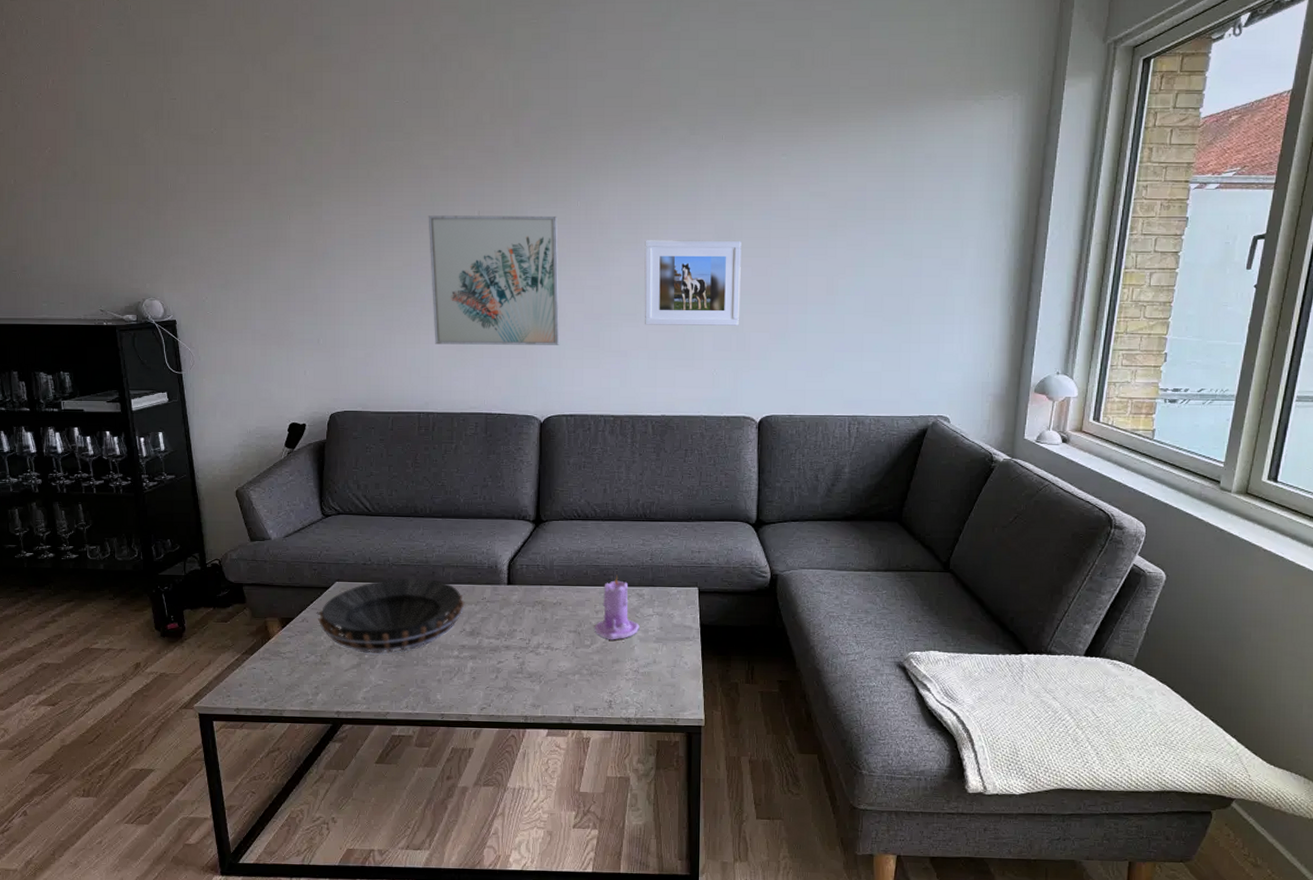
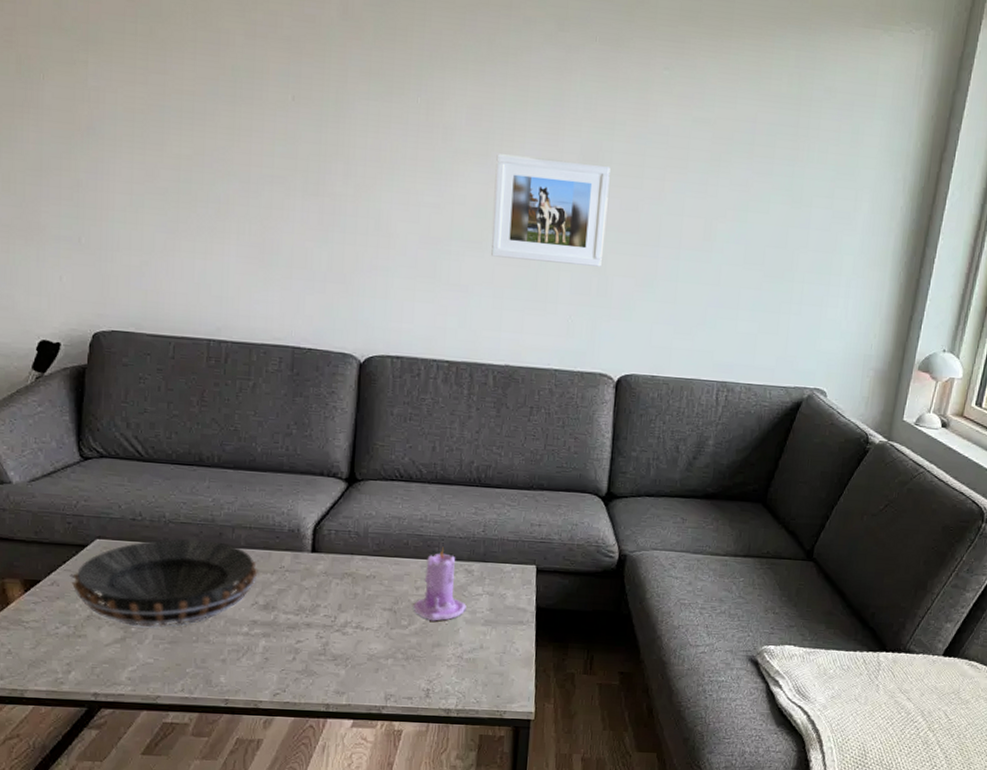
wall art: present [428,215,560,345] -> none [227,94,392,272]

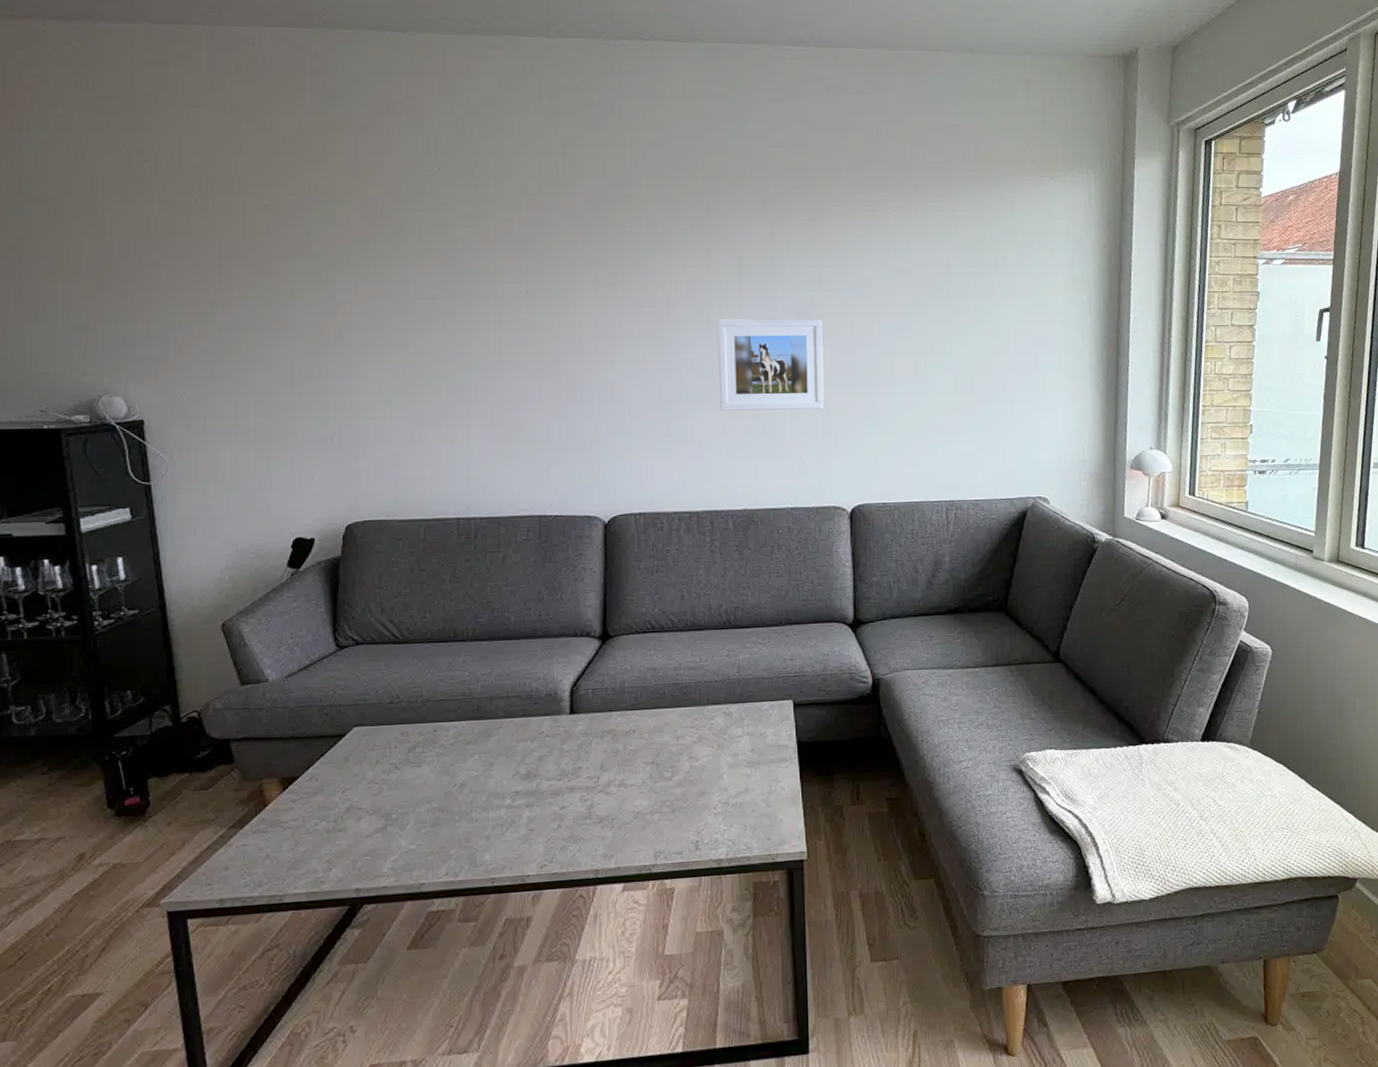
decorative bowl: present [70,539,258,628] -> none [328,714,518,813]
candle: present [413,548,466,621] -> none [675,693,728,770]

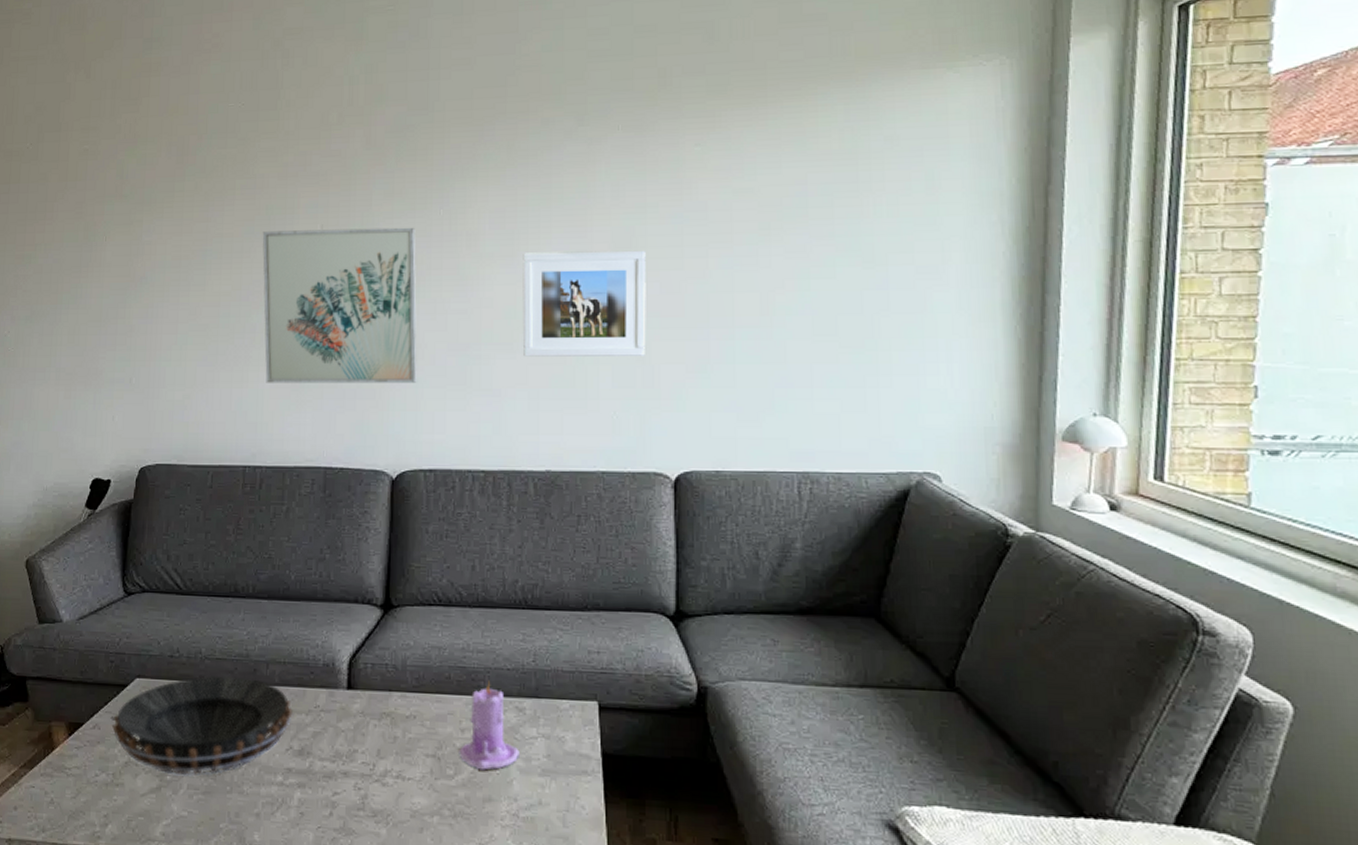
decorative bowl: none [328,714,518,813] -> present [110,676,293,777]
wall art: none [466,293,624,439] -> present [262,227,417,383]
candle: none [675,693,728,770] -> present [459,682,520,771]

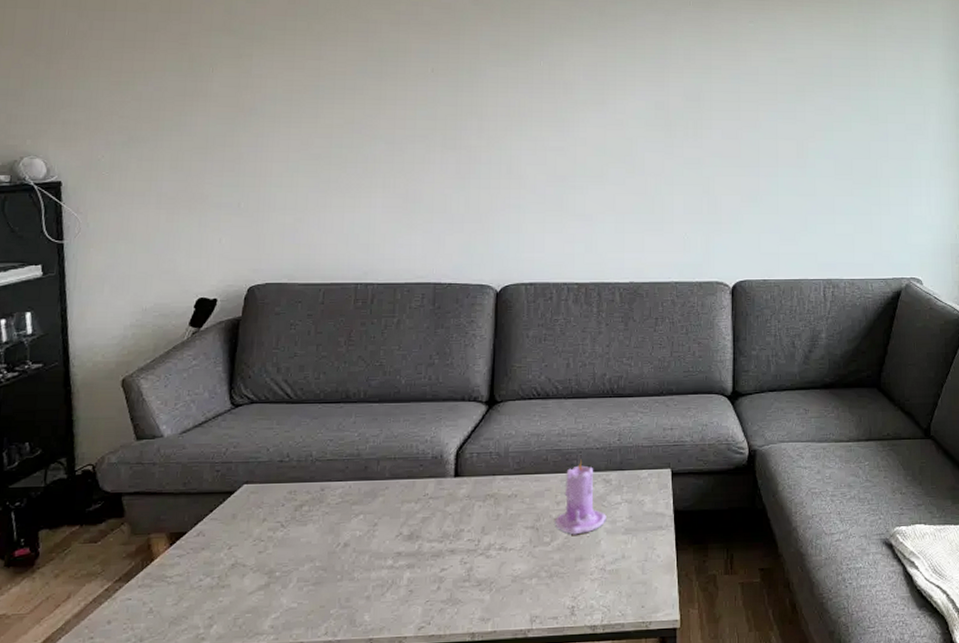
decorative bowl: present [110,676,293,777] -> none [216,474,403,571]
wall art: present [262,227,417,383] -> none [375,71,520,209]
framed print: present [522,250,646,357] -> none [611,101,711,188]

